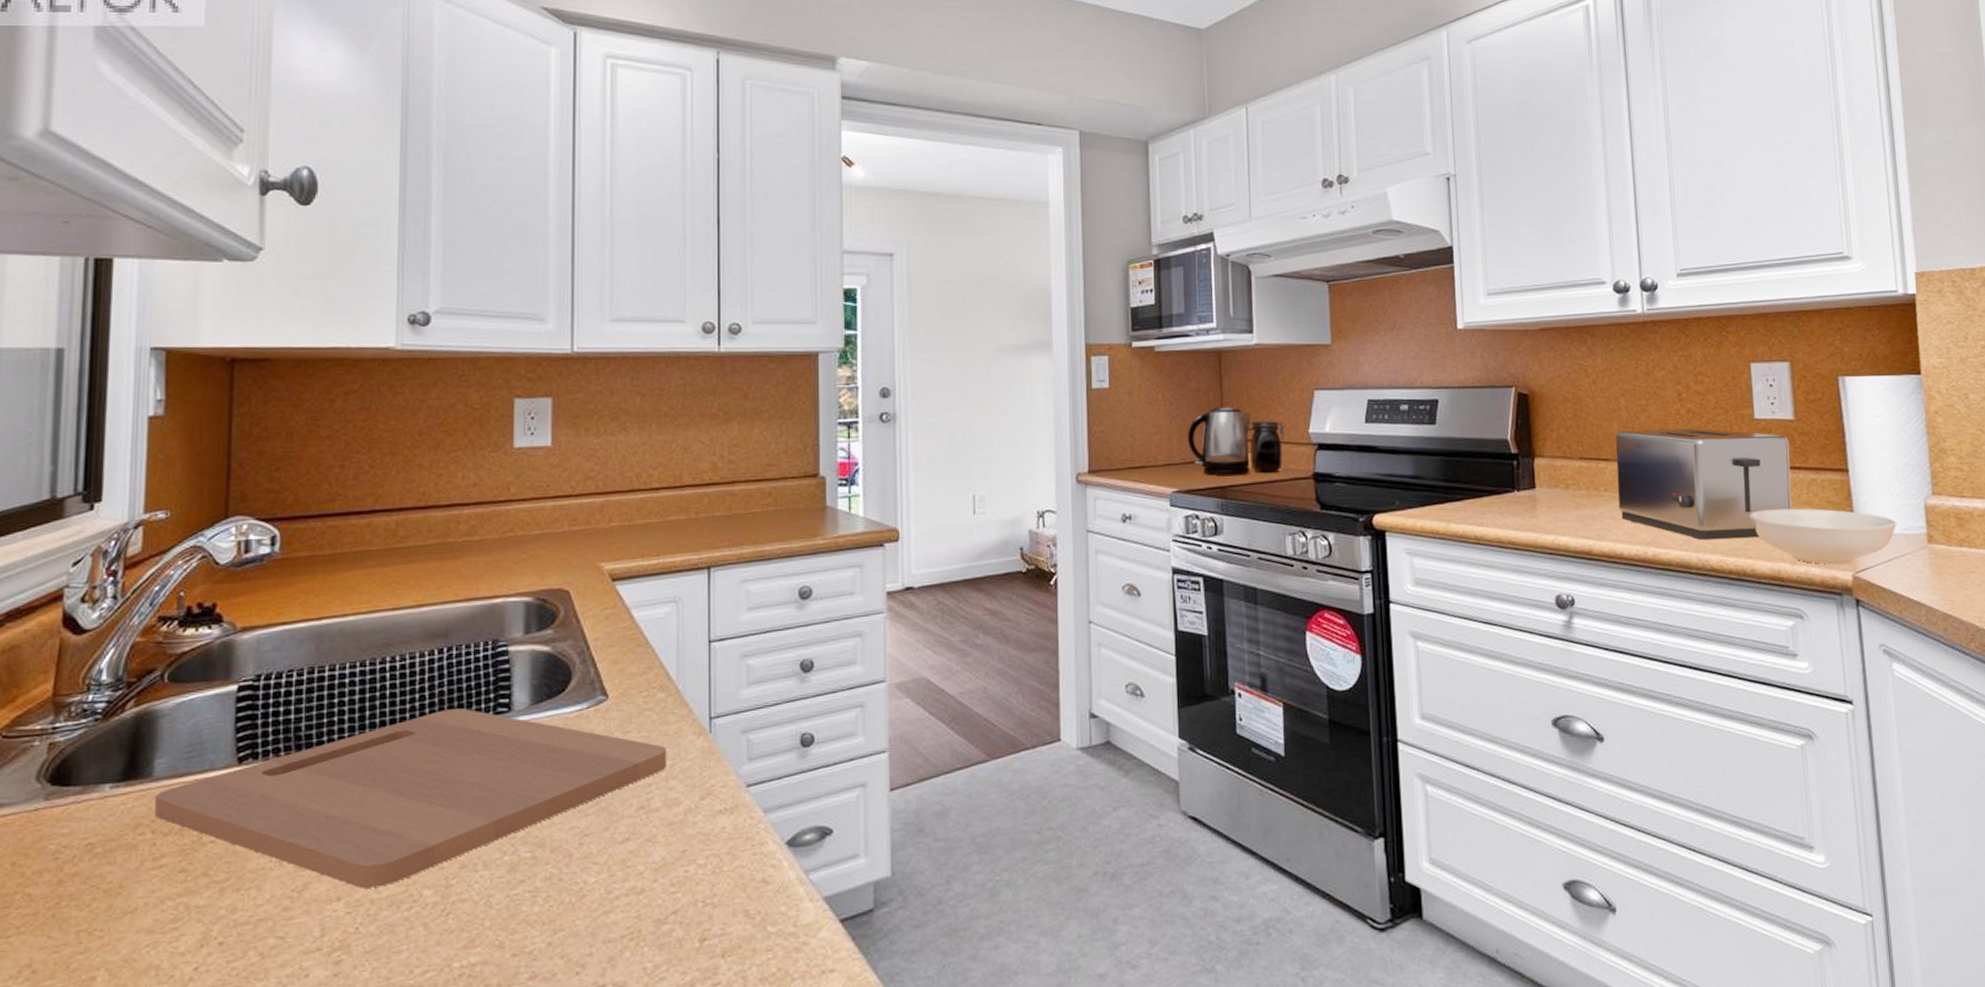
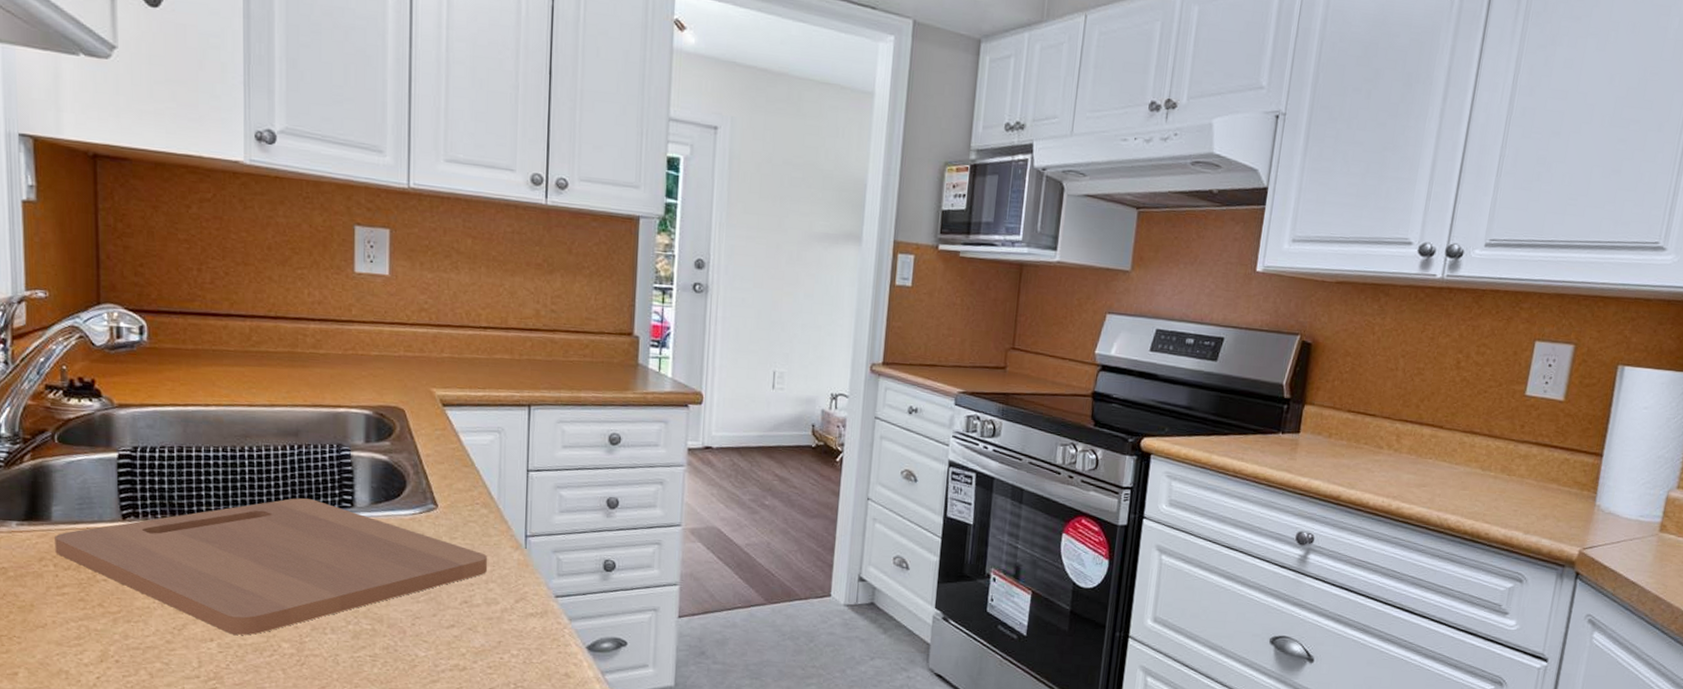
kettle: present [1188,406,1251,477] -> none [979,318,1043,385]
jar: present [1247,421,1285,473] -> none [1035,336,1073,386]
toaster: present [1616,428,1792,541] -> none [1374,390,1553,506]
bowl: present [1749,508,1897,565] -> none [1496,480,1636,540]

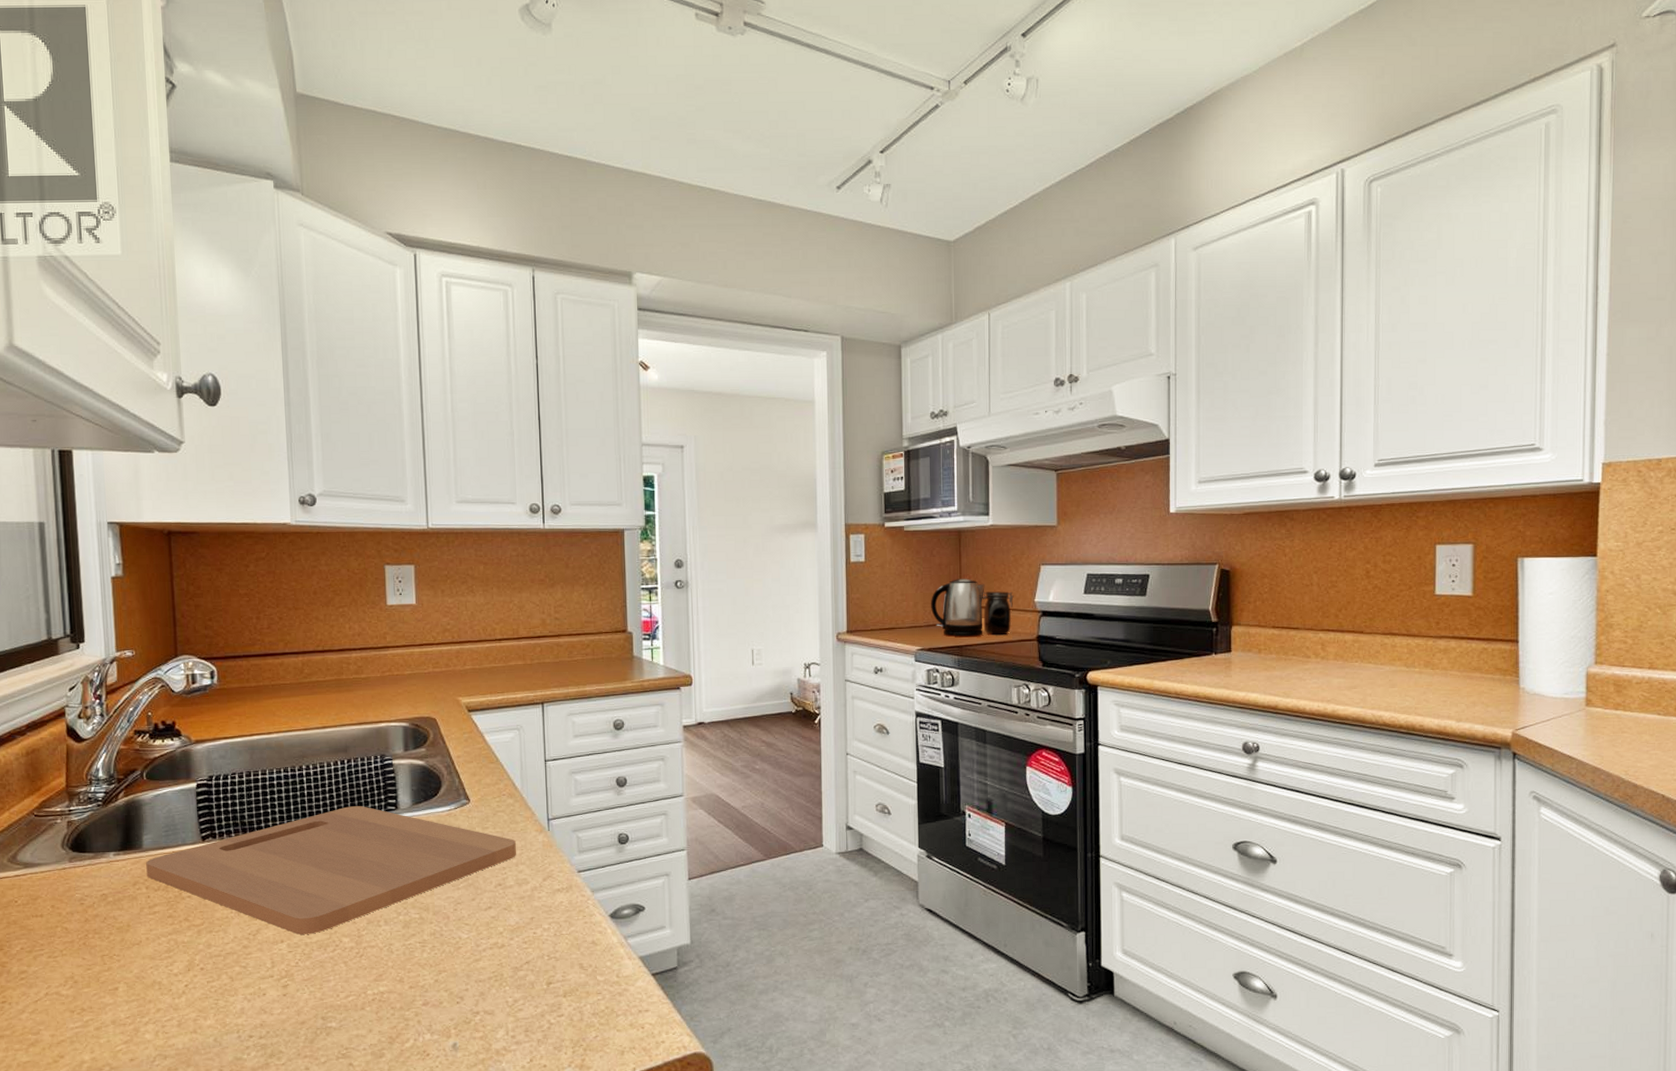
kettle: none [979,318,1043,385] -> present [931,578,985,638]
jar: none [1035,336,1073,386] -> present [982,591,1014,635]

